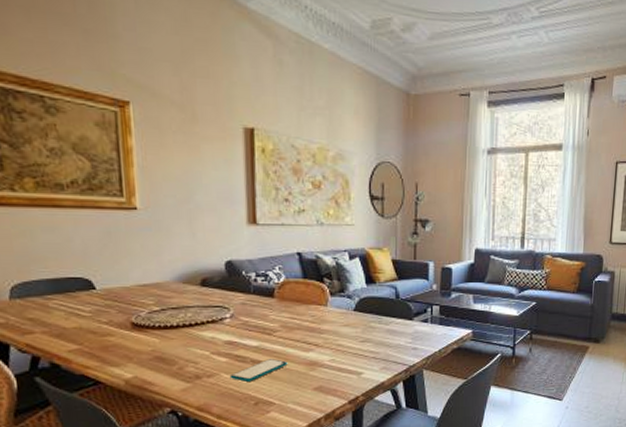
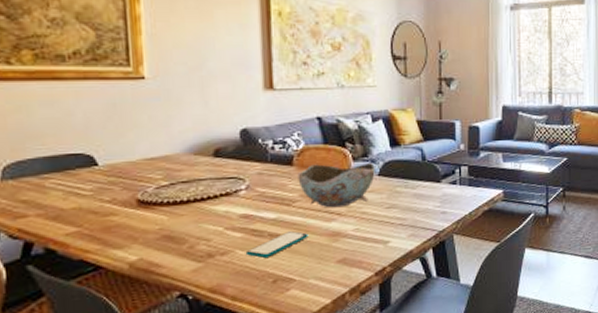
bowl: none [278,297,351,339] -> present [297,163,375,208]

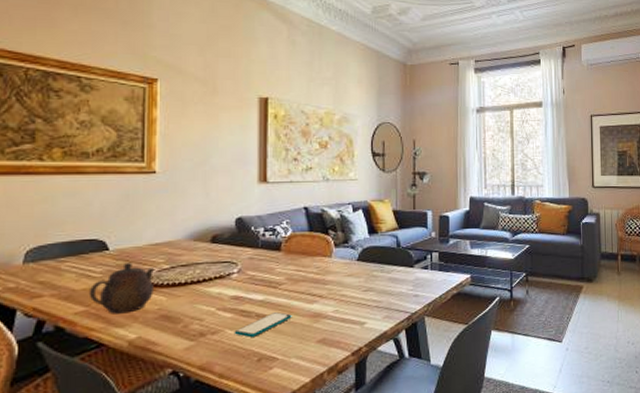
teapot: none [79,178,153,235] -> present [88,261,155,314]
bowl: present [297,163,375,208] -> none [285,249,354,291]

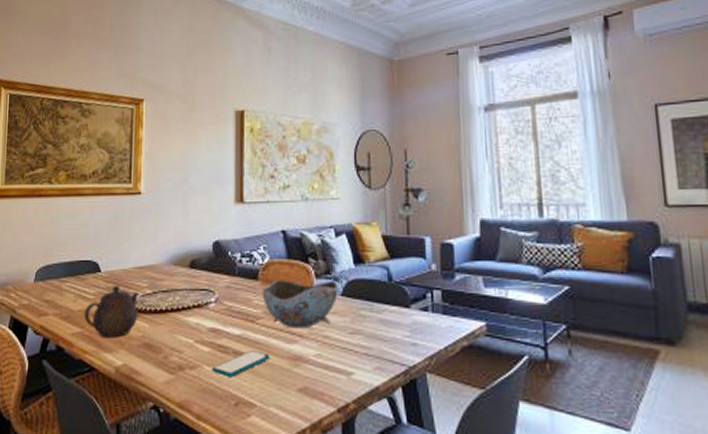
bowl: none [285,249,354,291] -> present [262,280,338,329]

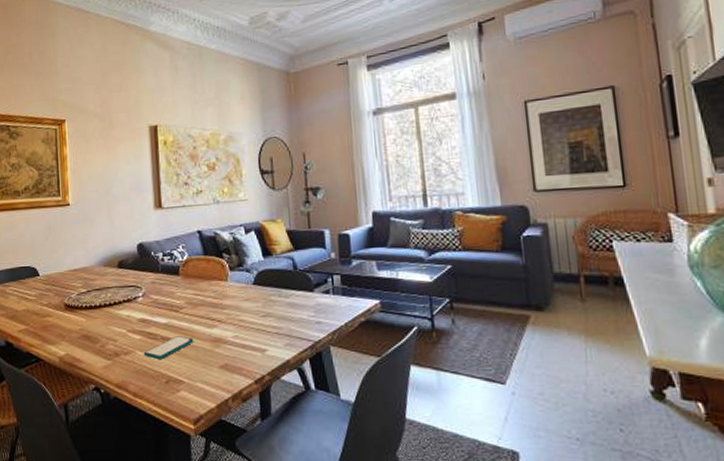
teapot: present [83,284,139,338] -> none [27,286,75,333]
bowl: present [262,280,338,329] -> none [183,272,250,315]

